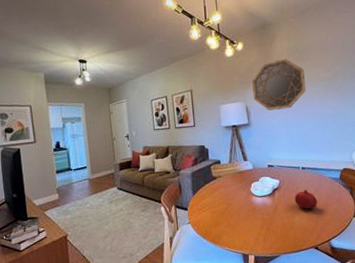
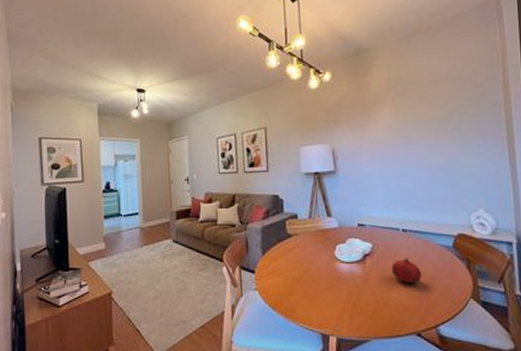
home mirror: present [252,59,306,110] -> none [341,93,411,156]

